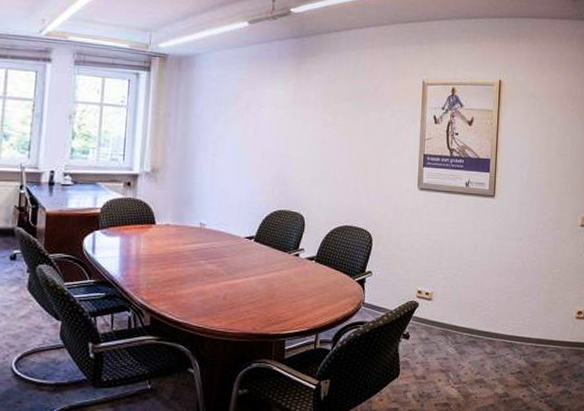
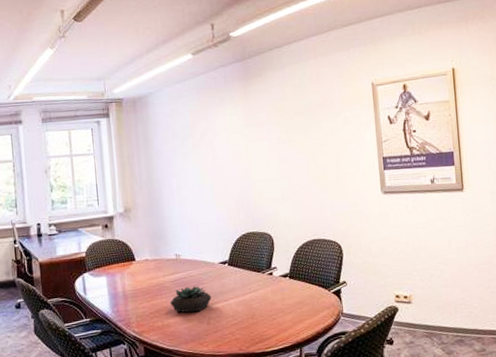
succulent plant: none [187,258,232,286] -> present [170,286,212,313]

